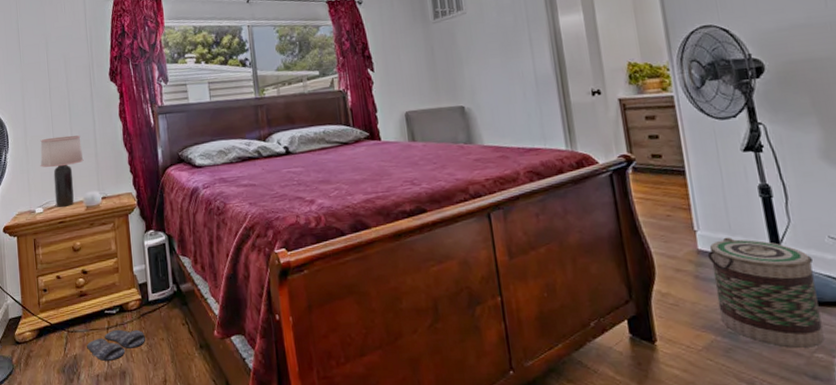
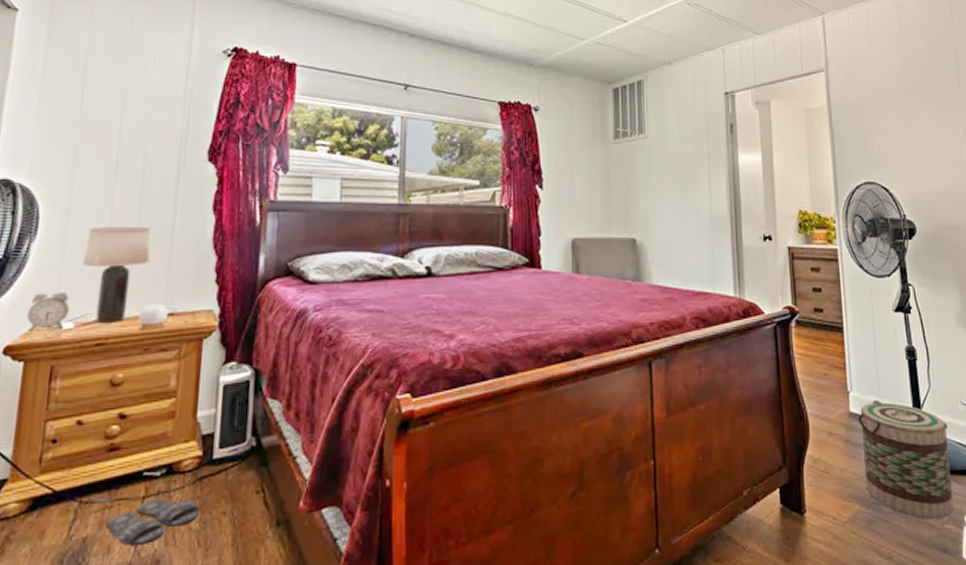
alarm clock: none [13,187,38,217] -> present [27,292,70,333]

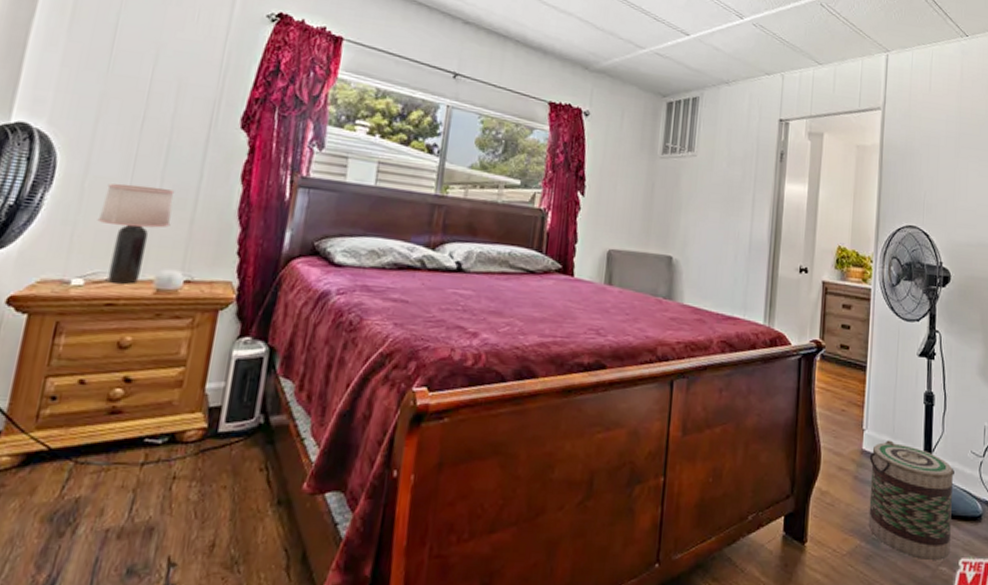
alarm clock: present [27,292,70,333] -> none [34,245,82,286]
slippers: present [106,498,199,545] -> none [101,466,199,510]

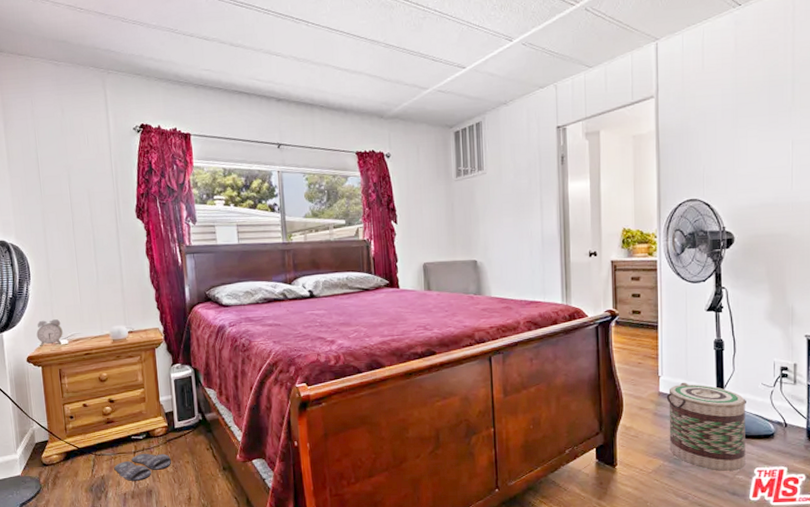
alarm clock: none [34,245,82,286] -> present [36,319,63,347]
table lamp: present [97,183,175,284] -> none [64,270,110,340]
slippers: none [101,466,199,510] -> present [114,453,171,481]

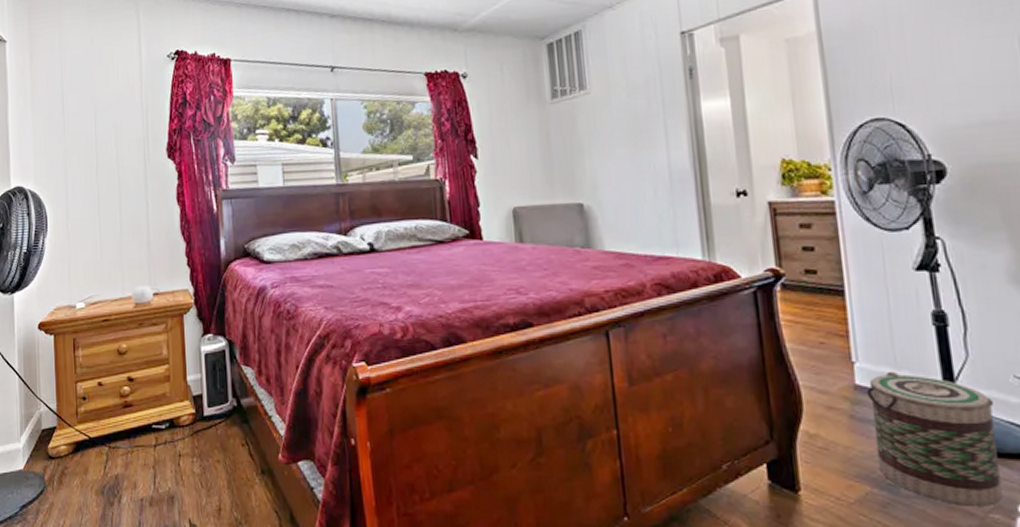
alarm clock: present [36,319,63,347] -> none [50,278,80,312]
slippers: present [114,453,171,481] -> none [130,447,198,483]

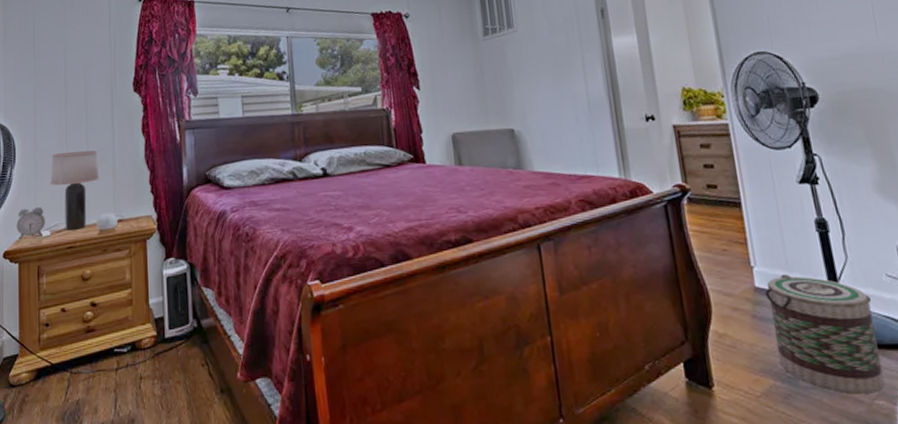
alarm clock: none [50,278,80,312] -> present [16,207,45,240]
table lamp: none [83,219,134,303] -> present [50,150,100,230]

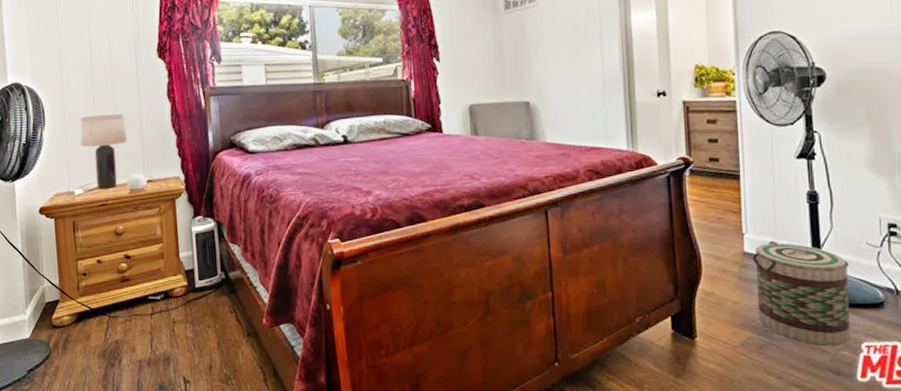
alarm clock: present [16,207,45,240] -> none [50,167,78,198]

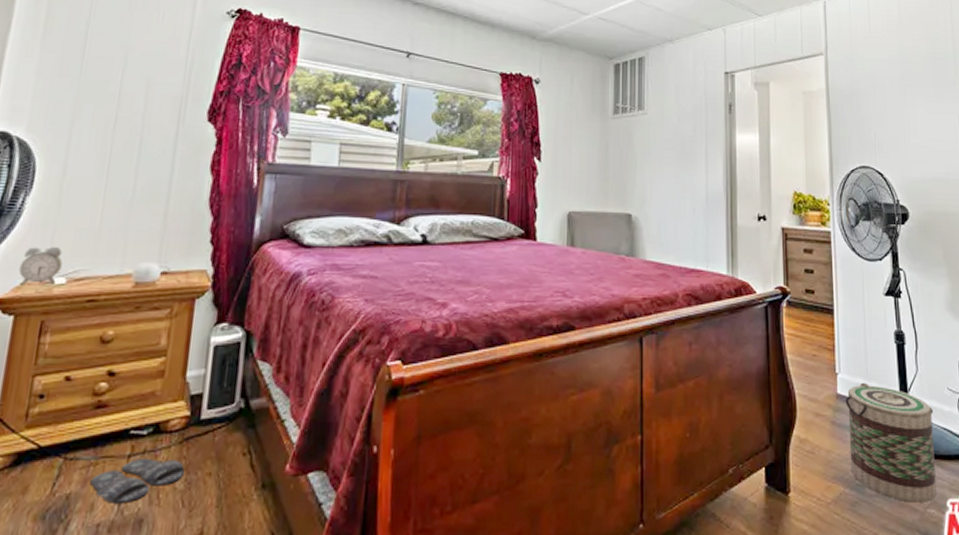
alarm clock: none [50,167,78,198] -> present [19,247,63,287]
table lamp: present [80,113,128,189] -> none [76,182,149,280]
slippers: none [129,315,191,346] -> present [90,457,184,503]

